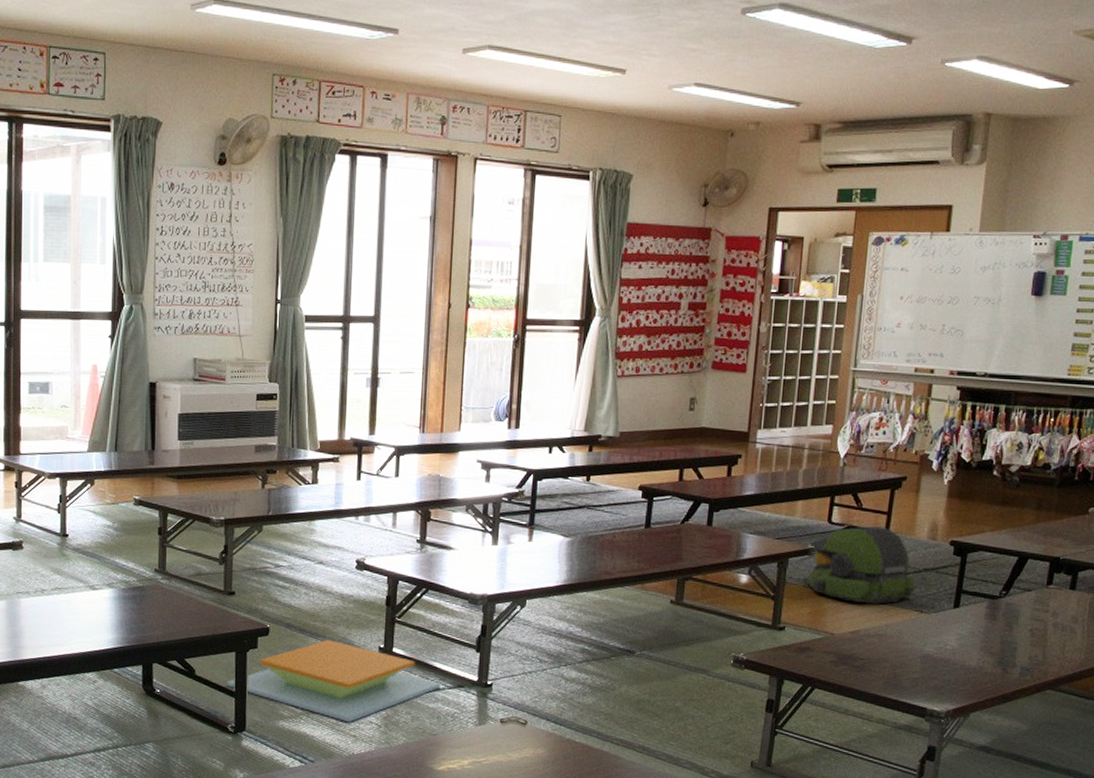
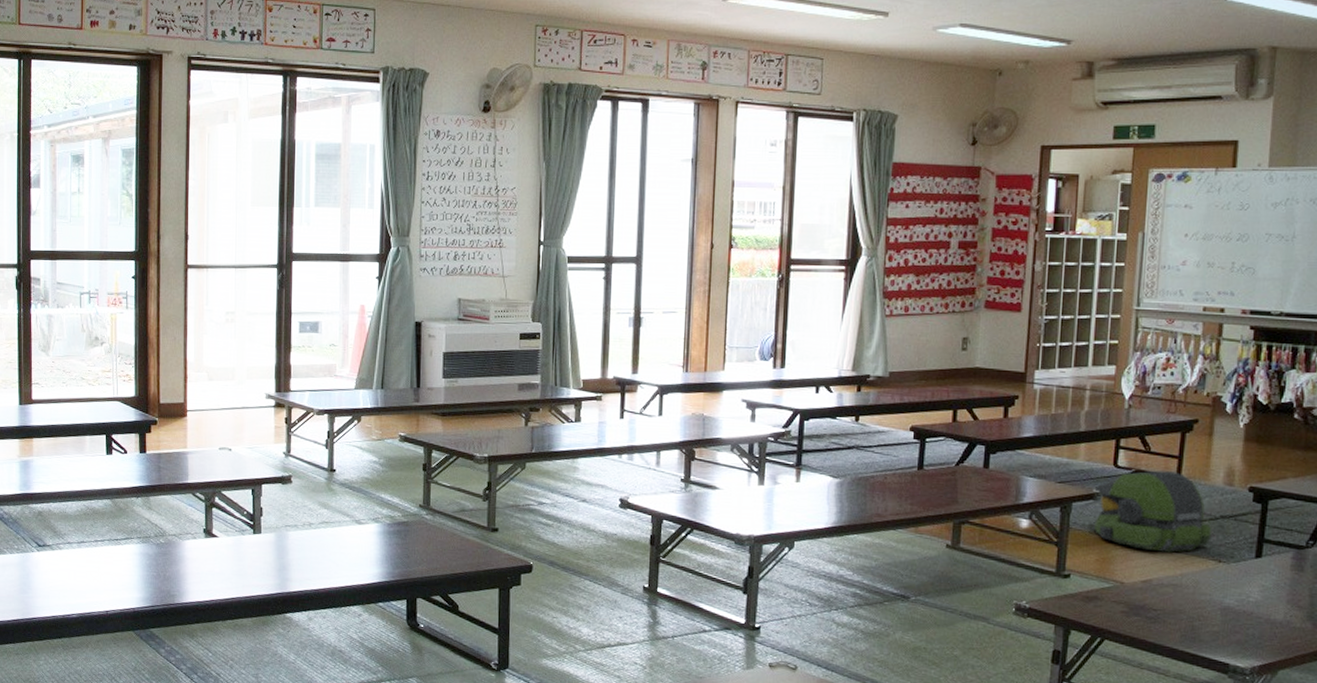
cushion: present [226,639,441,723] -> none [489,578,707,663]

